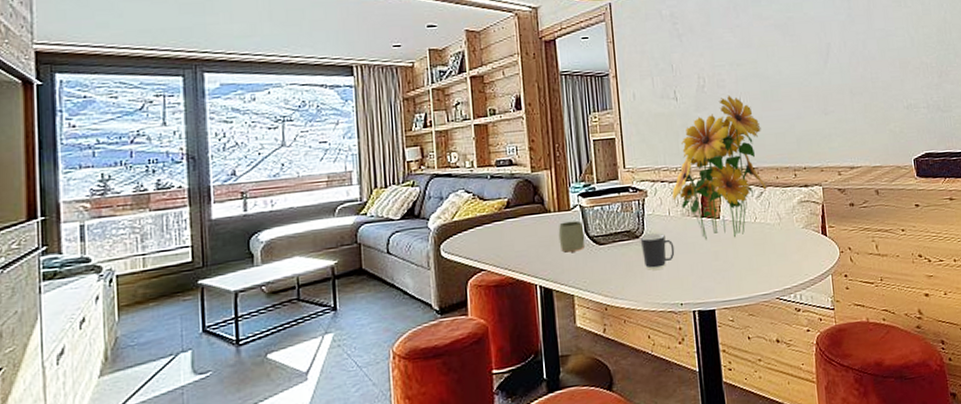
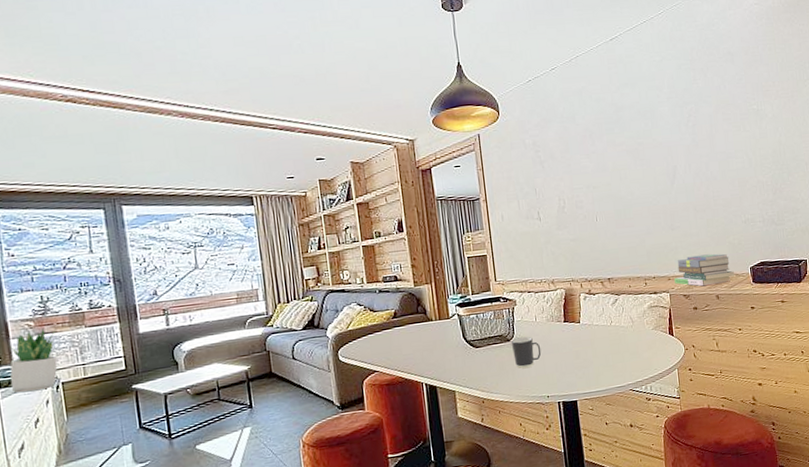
planter: none [57,212,115,287] -> present [8,329,58,394]
mug: present [558,220,585,253] -> none [439,327,464,355]
flower bouquet: present [672,94,767,240] -> none [538,214,621,342]
books: none [828,142,896,180] -> present [674,253,734,287]

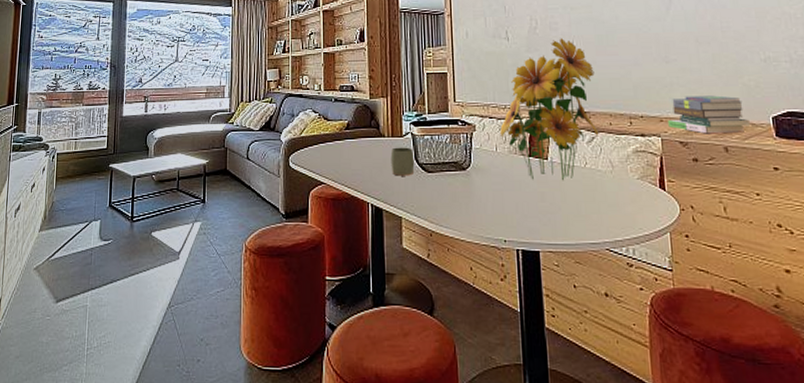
planter: present [8,329,58,394] -> none [21,103,61,158]
mug: none [439,327,464,355] -> present [390,147,415,176]
mug: present [511,336,542,368] -> none [466,167,501,203]
flower bouquet: none [538,214,621,342] -> present [500,37,599,181]

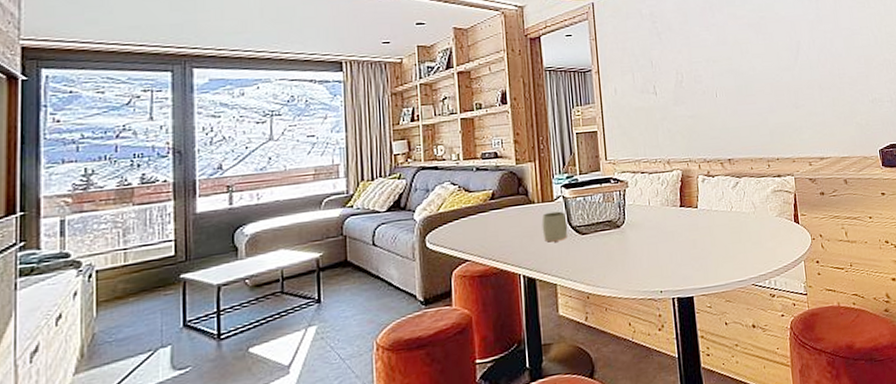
flower bouquet: present [500,37,599,181] -> none [652,89,743,229]
books: present [668,95,750,134] -> none [799,134,863,170]

